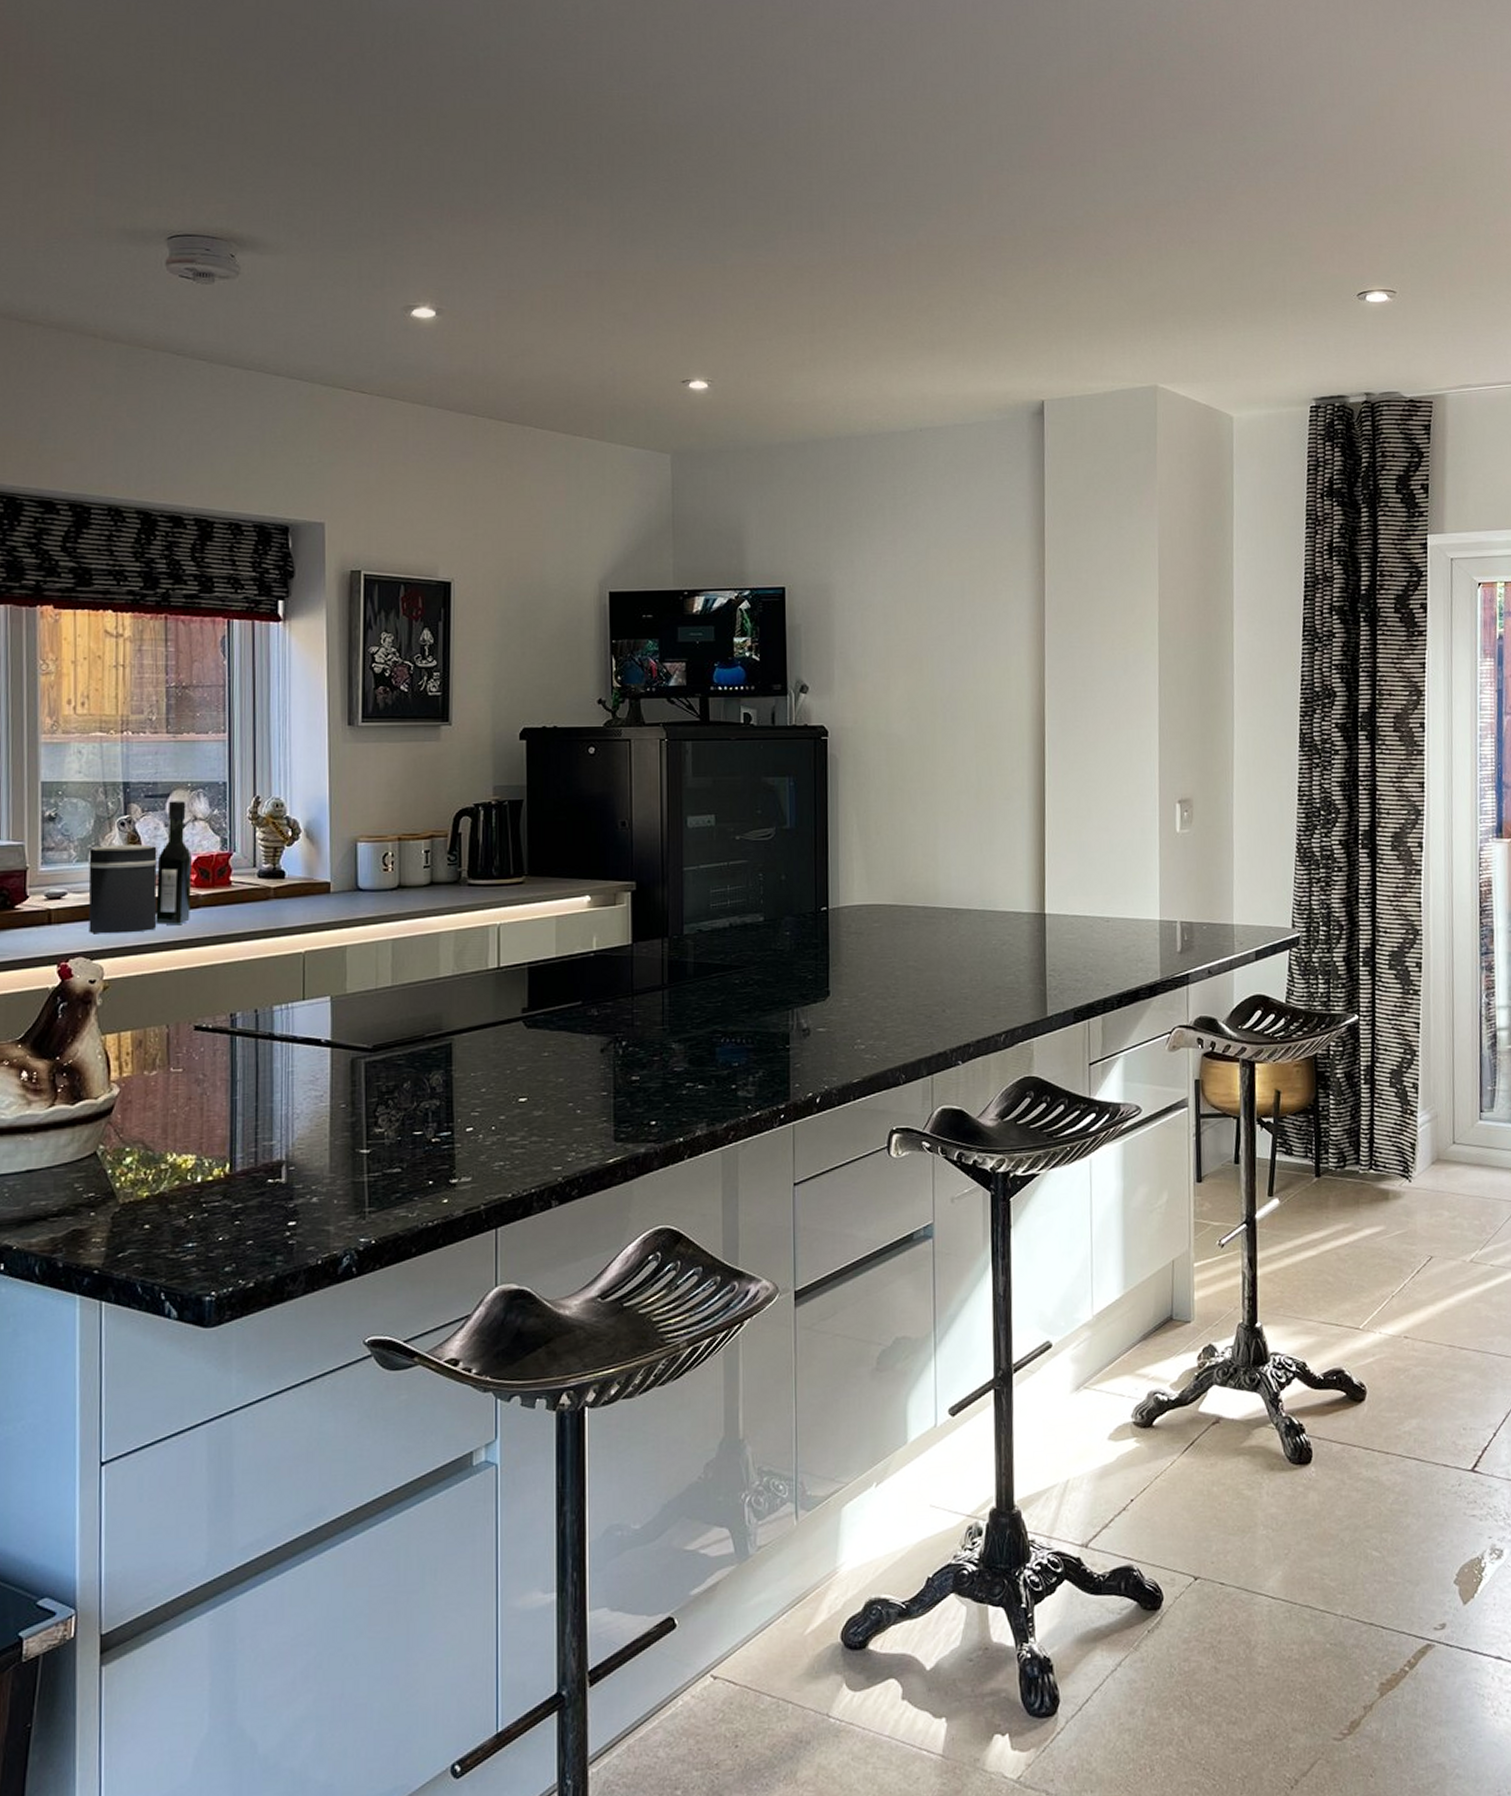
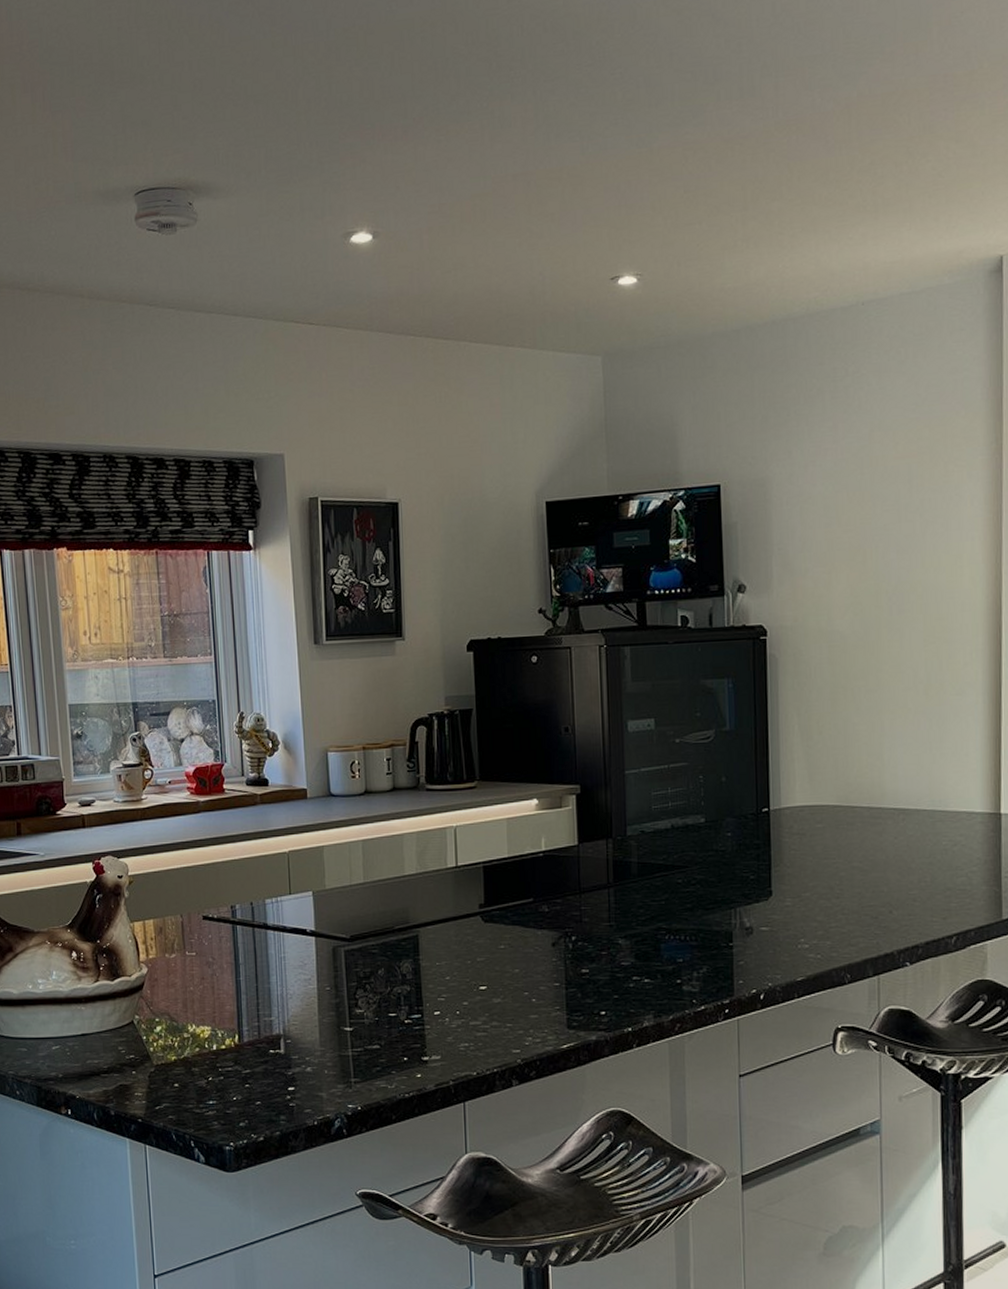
cylinder: present [88,844,157,934] -> none [110,757,167,836]
bottle: present [155,801,192,926] -> none [164,718,193,828]

